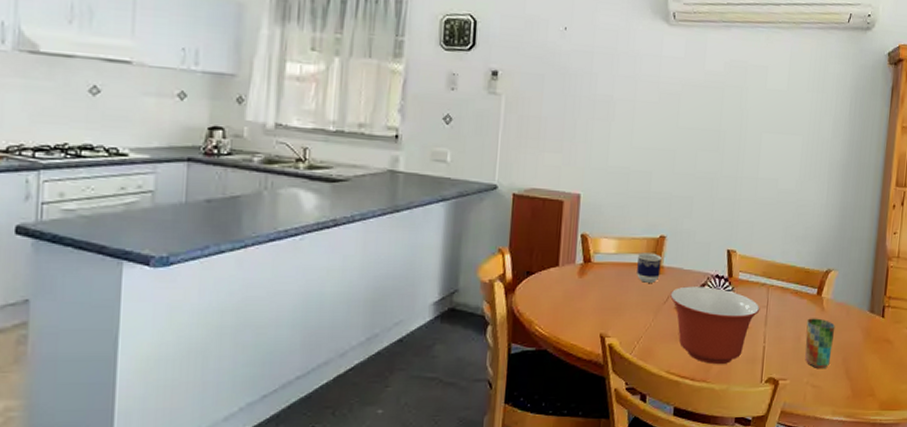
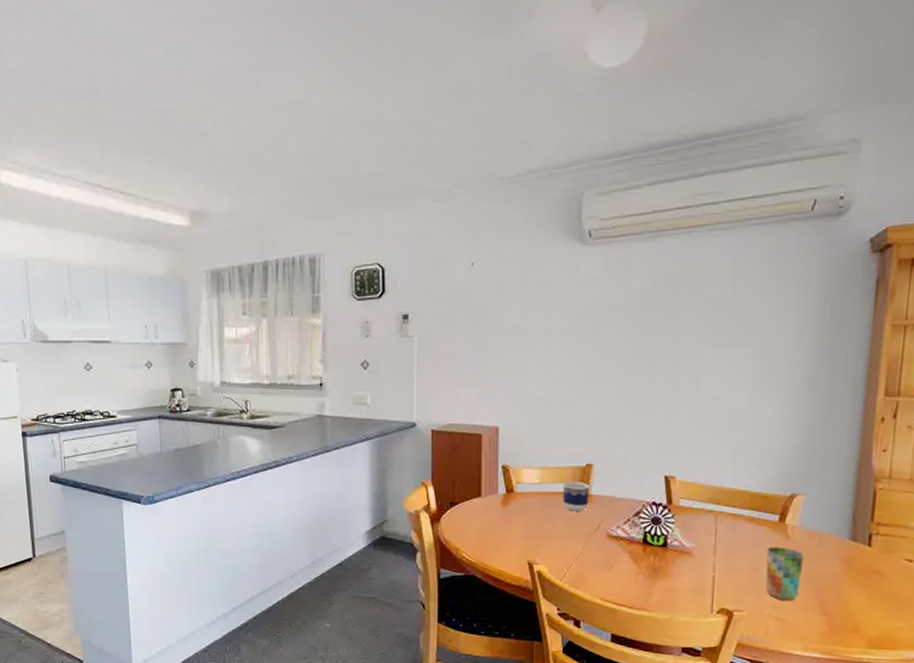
mixing bowl: present [670,286,760,364] -> none [601,514,707,593]

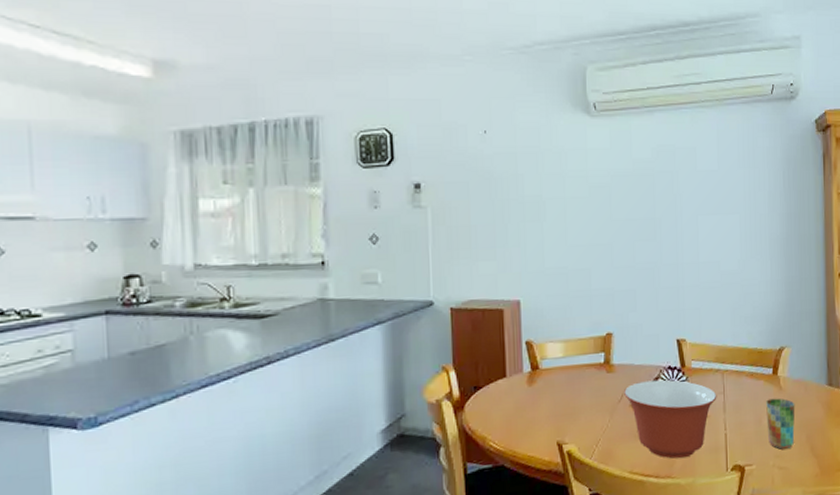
cup: present [562,481,589,511] -> none [585,352,611,383]
mixing bowl: none [601,514,707,593] -> present [624,379,717,459]

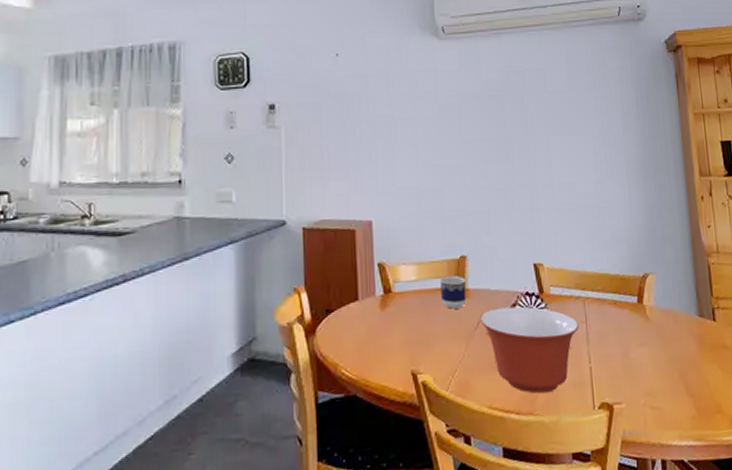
cup: none [585,352,611,383] -> present [439,275,466,309]
cup: present [766,398,795,450] -> none [632,329,666,387]

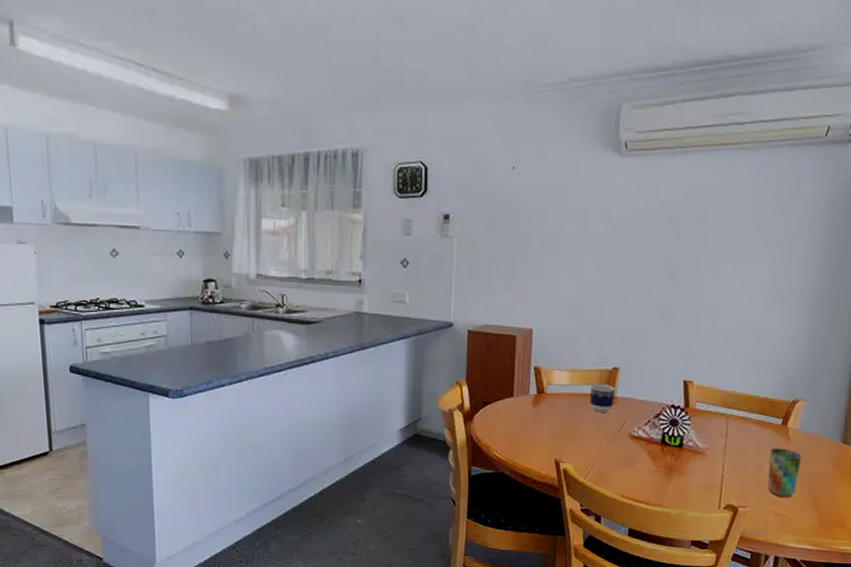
mixing bowl: present [480,306,579,394] -> none [624,416,719,490]
cup: none [632,329,666,387] -> present [767,448,802,497]

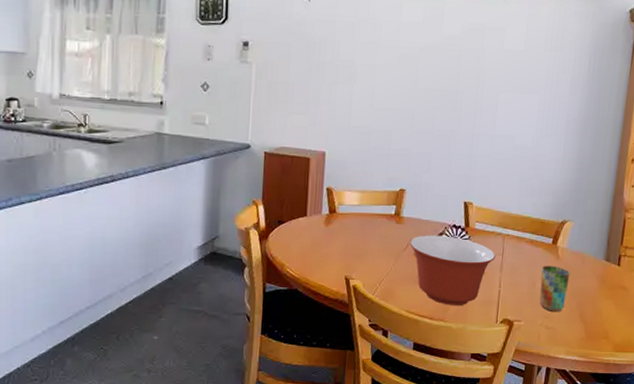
cup: present [590,384,615,412] -> none [378,204,401,232]
mixing bowl: none [624,416,719,490] -> present [410,235,496,305]

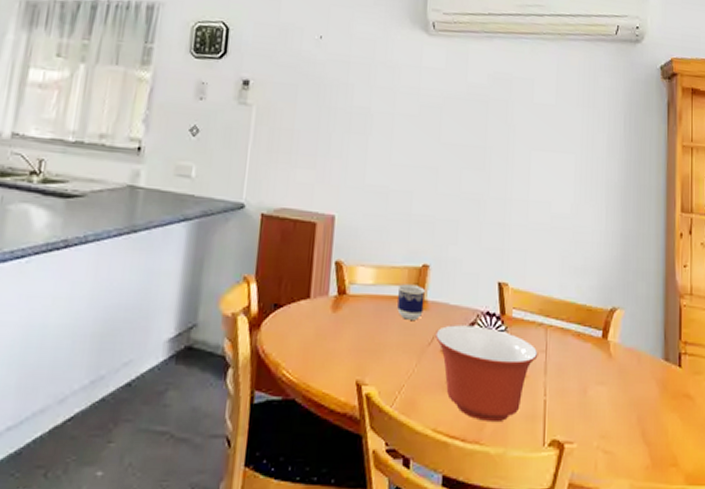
cup: none [378,204,401,232] -> present [397,284,425,320]
cup: present [539,265,571,312] -> none [592,366,626,429]

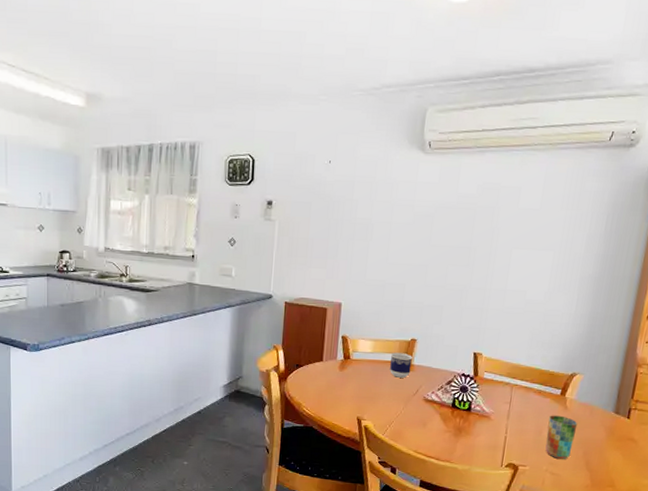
mixing bowl: present [435,325,538,421] -> none [419,382,503,449]
cup: none [592,366,626,429] -> present [545,415,578,459]

